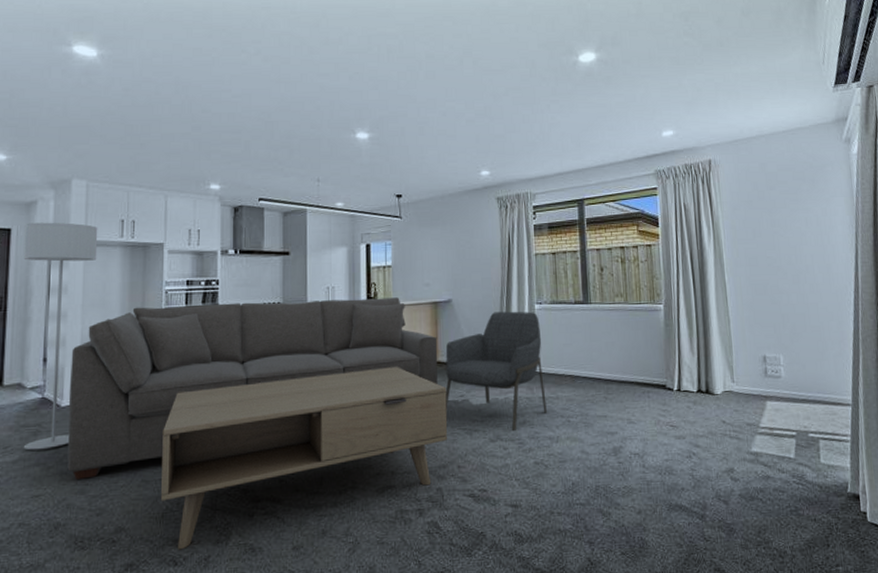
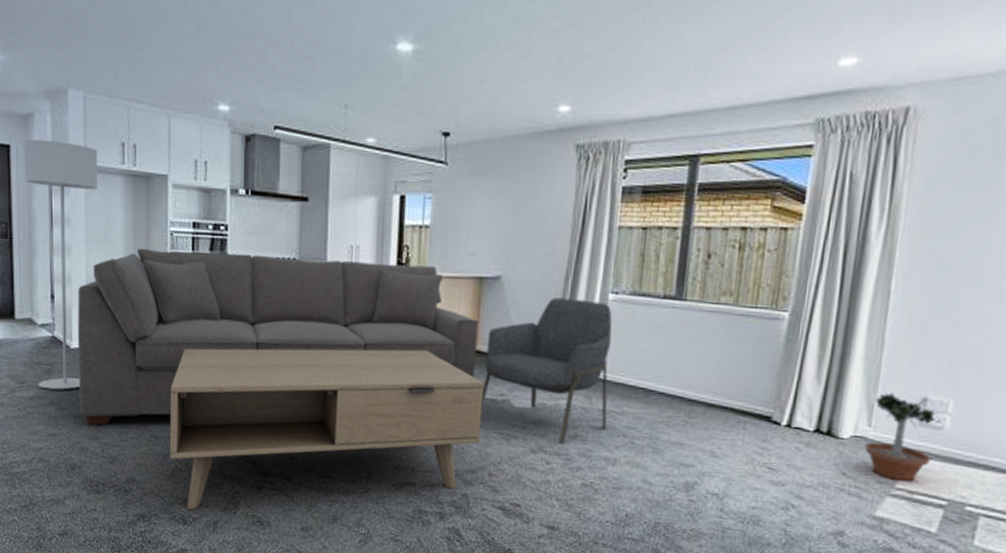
potted tree: none [732,354,779,422] -> present [864,392,938,482]

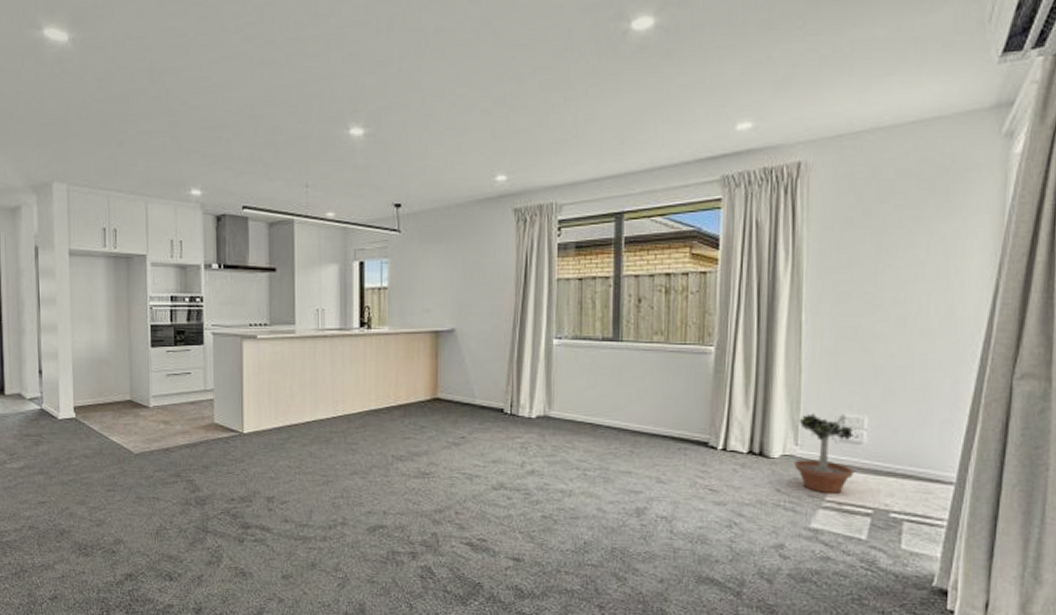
floor lamp: present [23,139,98,391] -> none [12,229,82,460]
sofa: present [77,248,479,426] -> none [64,322,437,491]
coffee table: present [170,348,484,511] -> none [154,401,446,567]
armchair: present [481,297,612,445] -> none [444,345,560,481]

